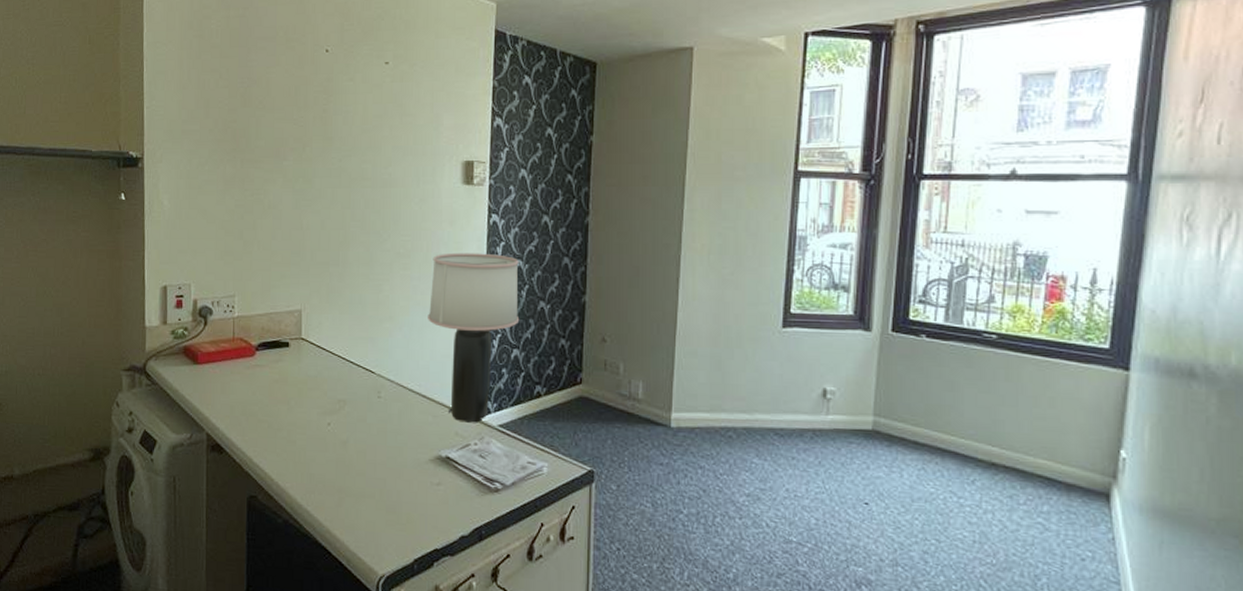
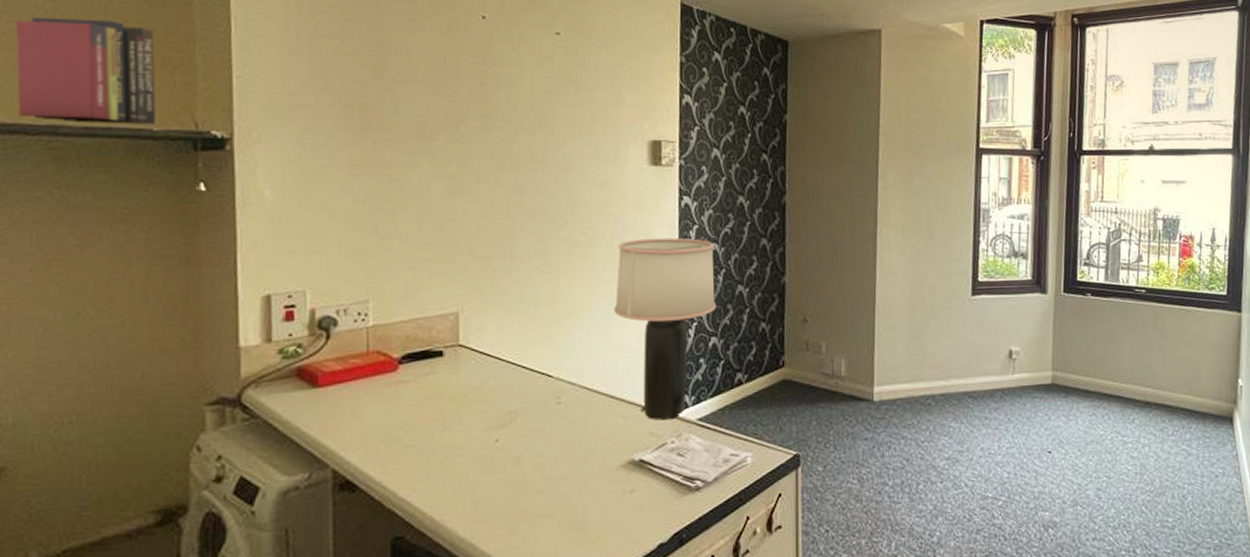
books: none [9,64,94,146] -> present [15,17,156,124]

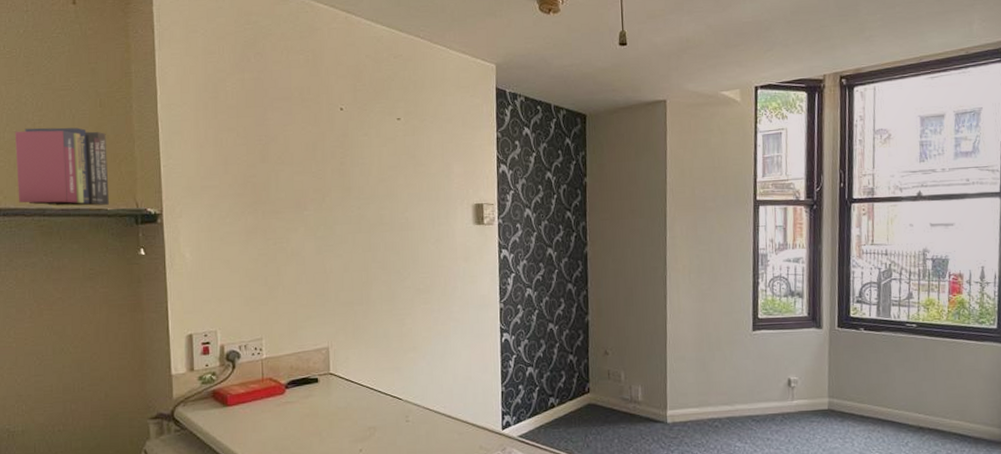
table lamp: present [614,237,717,421] -> none [449,284,532,437]

